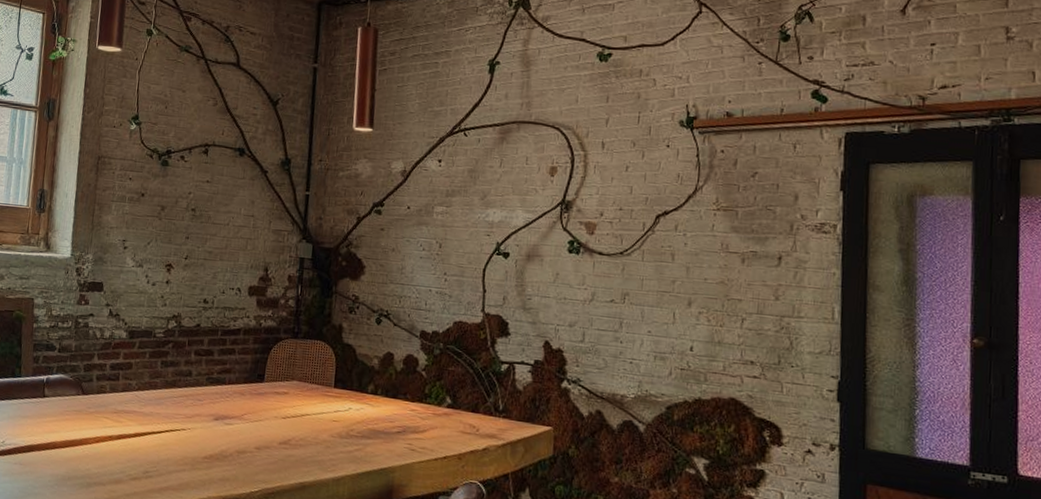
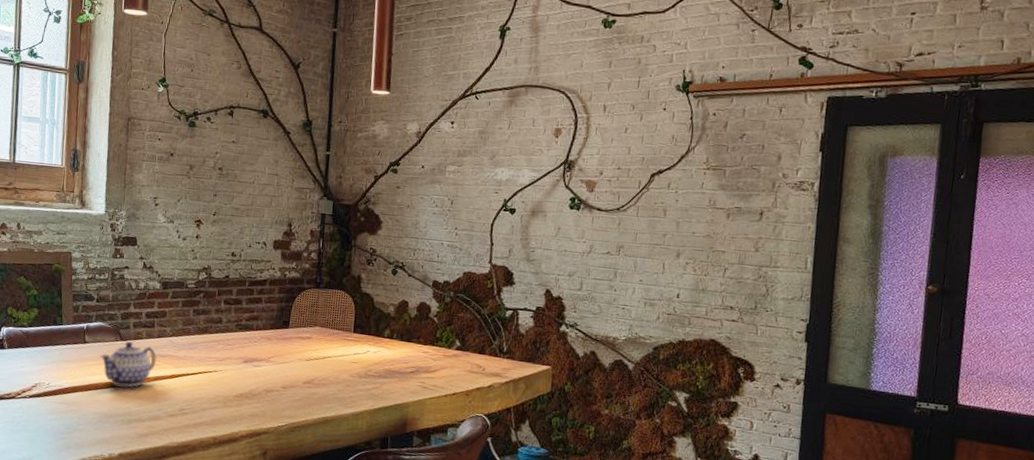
teapot: none [59,396,121,447] -> present [99,341,157,388]

